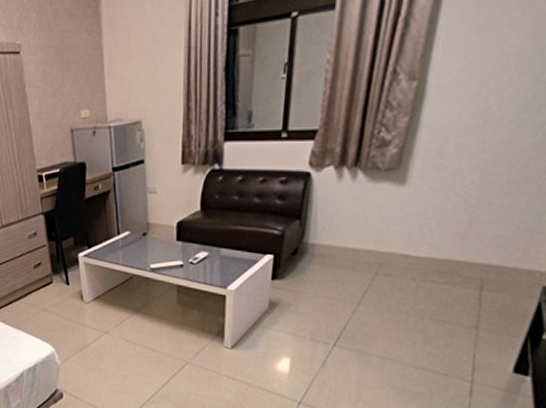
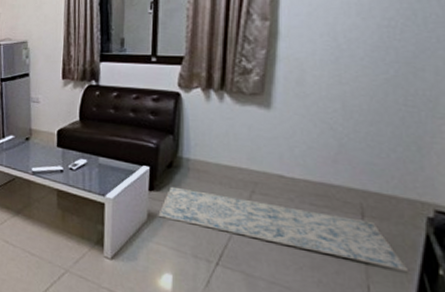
rug: none [279,273,516,338] -> present [158,186,410,272]

